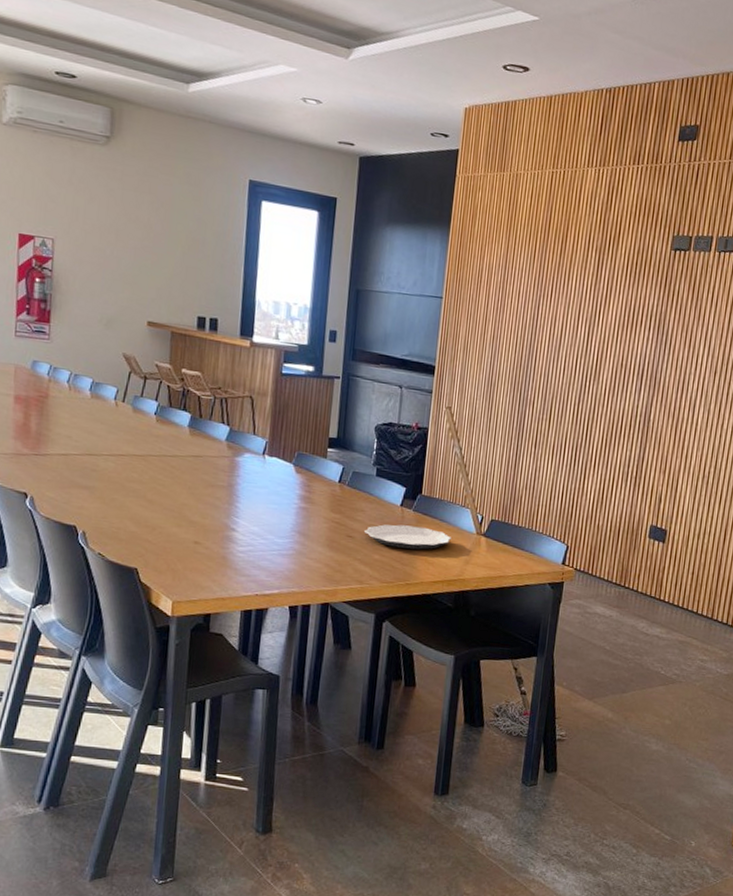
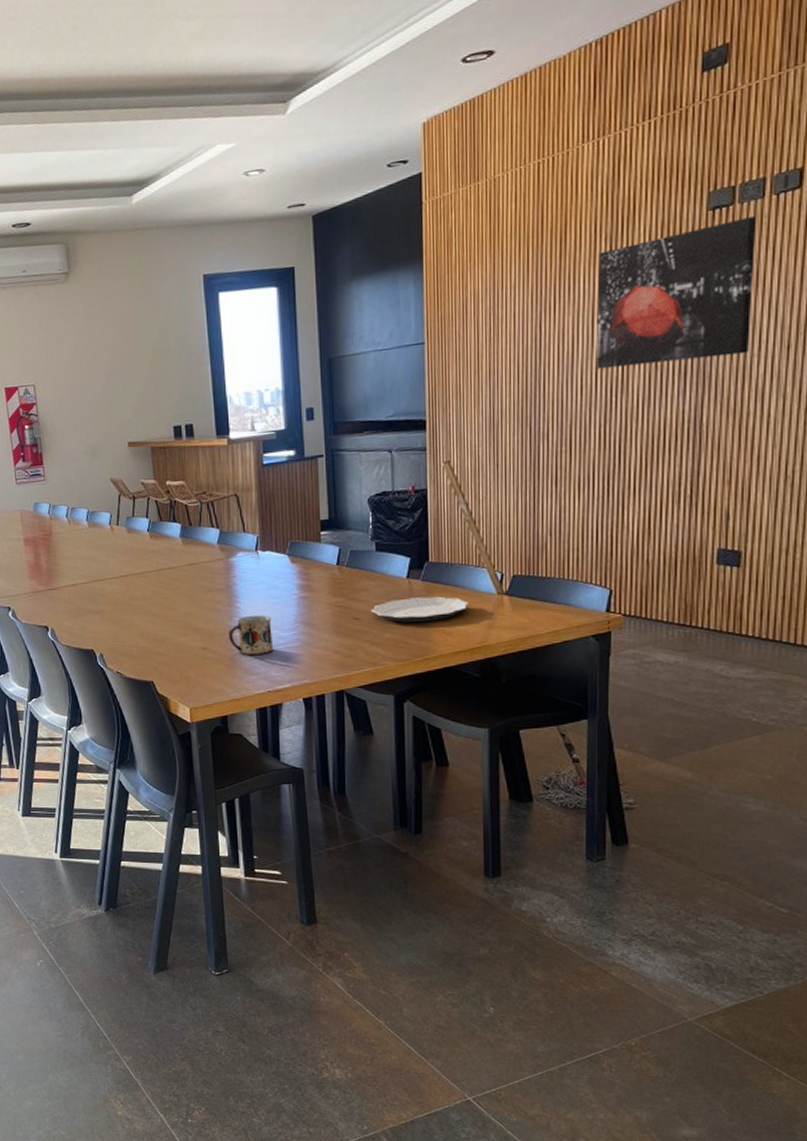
mug: none [223,517,269,558] -> present [228,615,273,656]
wall art: none [578,259,703,371] -> present [597,216,756,369]

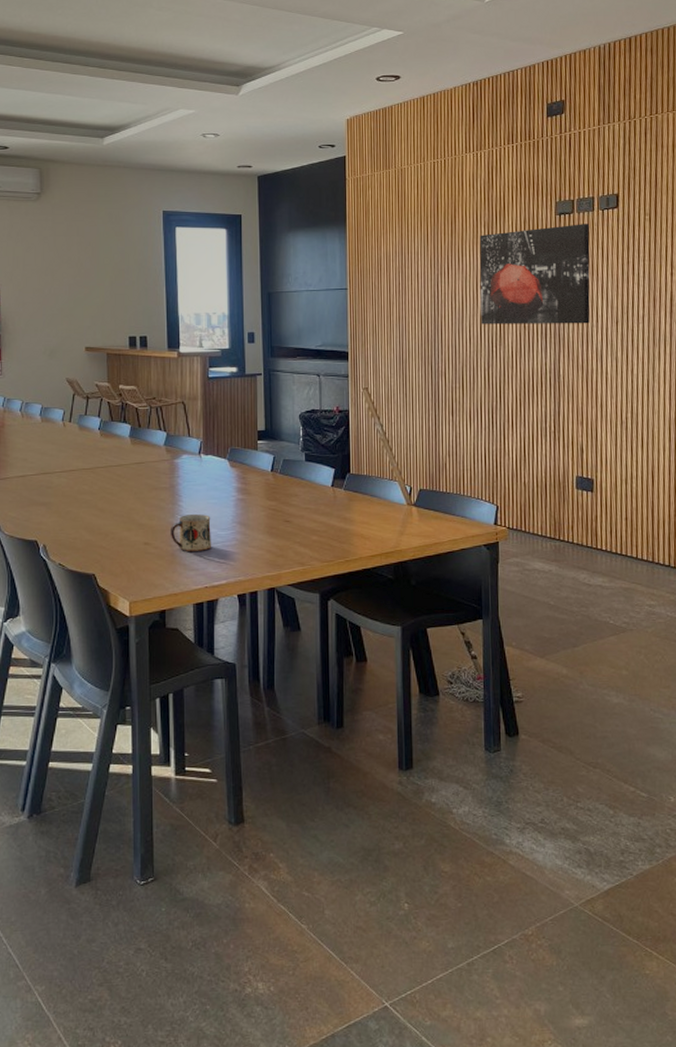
plate: present [371,596,468,623] -> none [301,504,383,527]

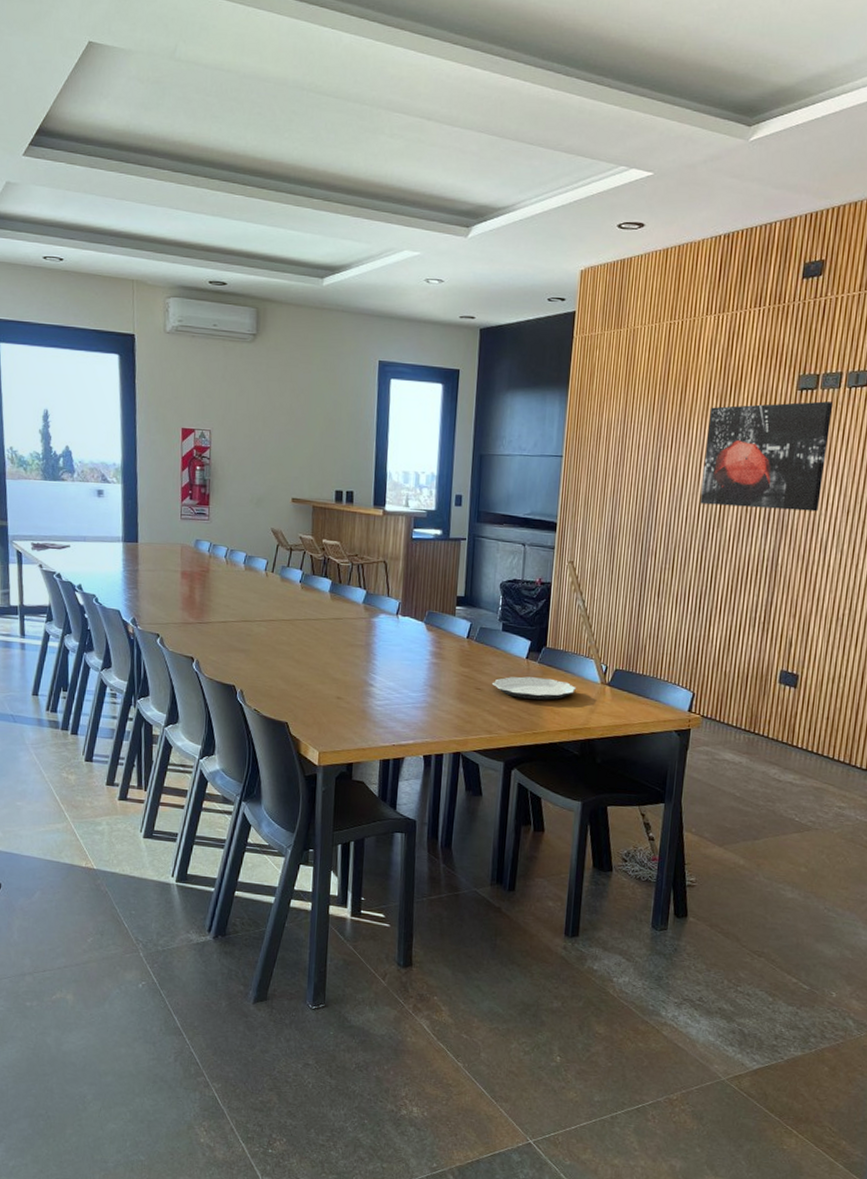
mug: present [169,514,211,553] -> none [362,673,403,711]
plate: none [301,504,383,527] -> present [492,676,576,700]

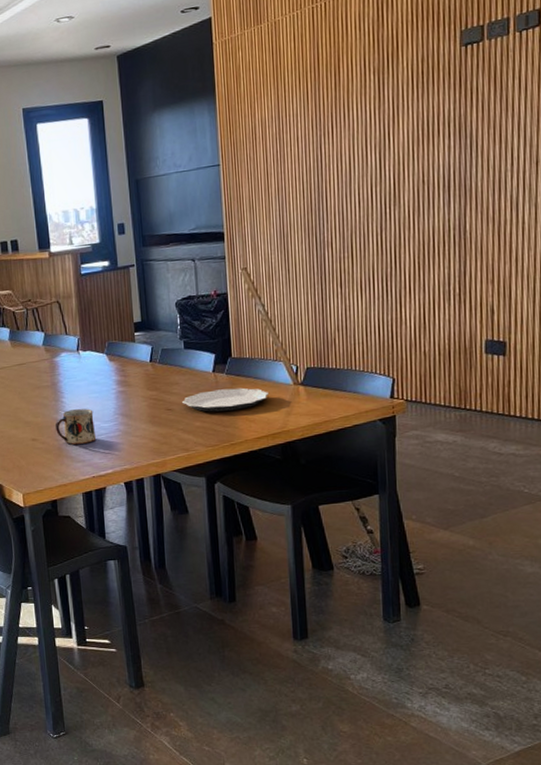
mug: none [362,673,403,711] -> present [55,408,96,446]
wall art: present [700,401,832,512] -> none [368,51,504,185]

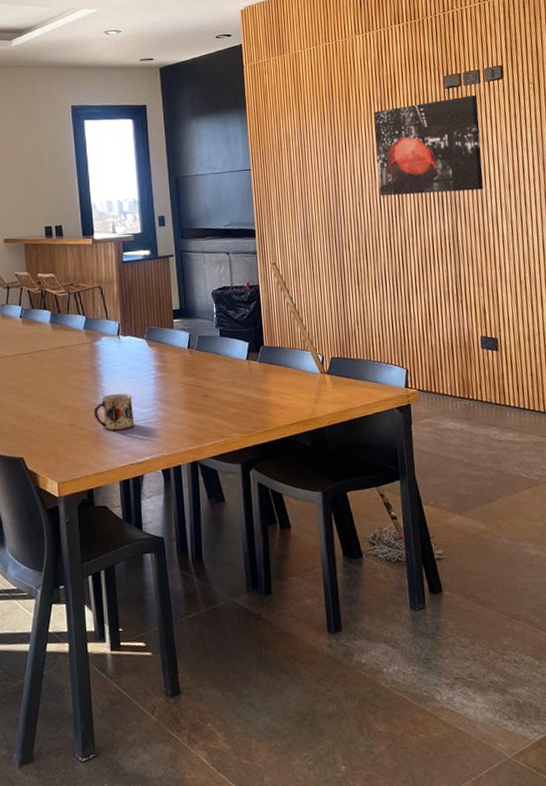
plate: present [182,387,268,412] -> none [218,375,298,399]
wall art: none [368,51,504,185] -> present [373,95,484,196]

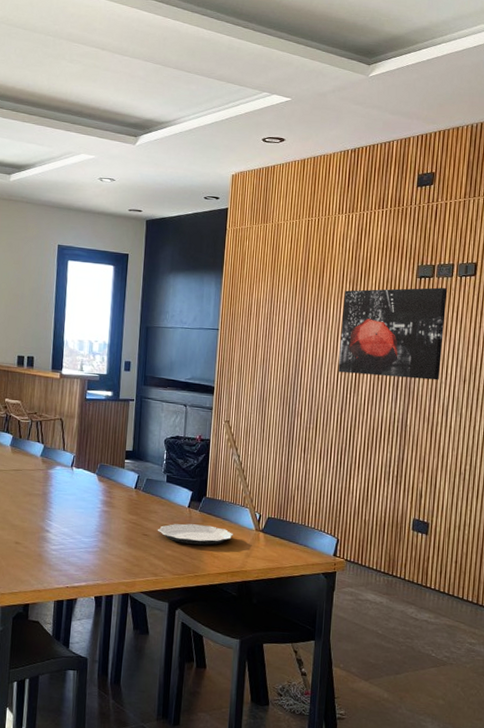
mug: present [93,393,134,431] -> none [39,520,77,555]
plate: none [218,375,298,399] -> present [158,523,233,545]

